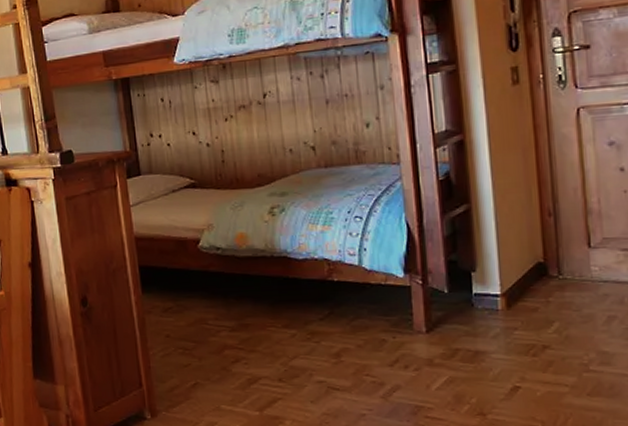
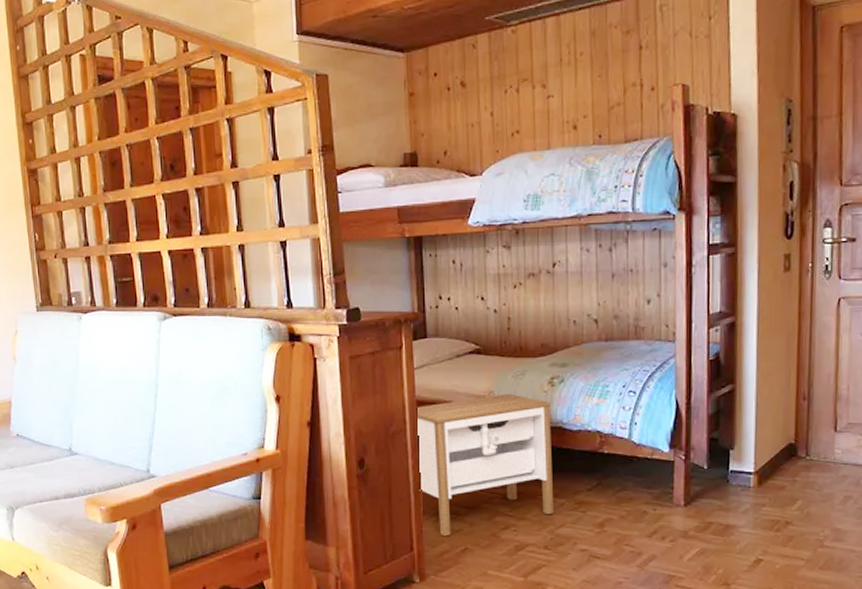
nightstand: none [136,225,285,372] -> present [417,393,554,537]

